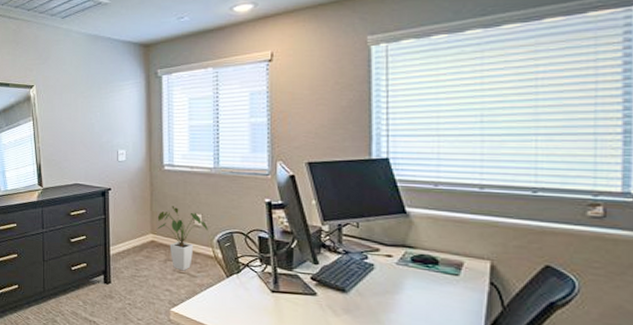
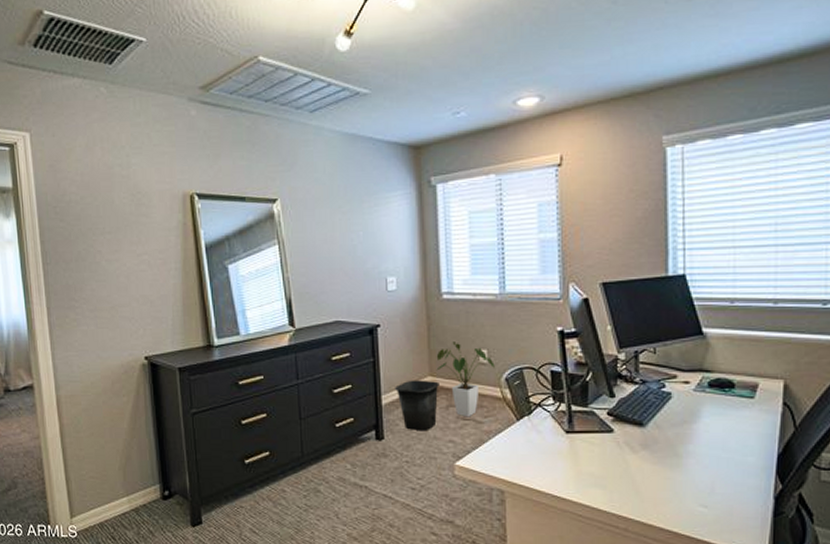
waste bin: none [122,235,159,280] -> present [395,380,439,432]

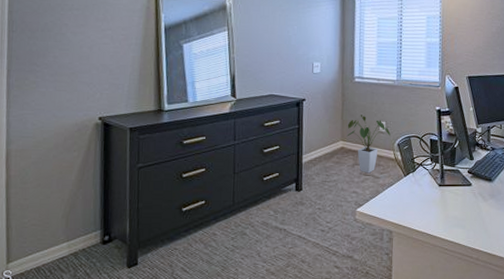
waste bin: present [395,380,439,432] -> none [314,143,348,184]

